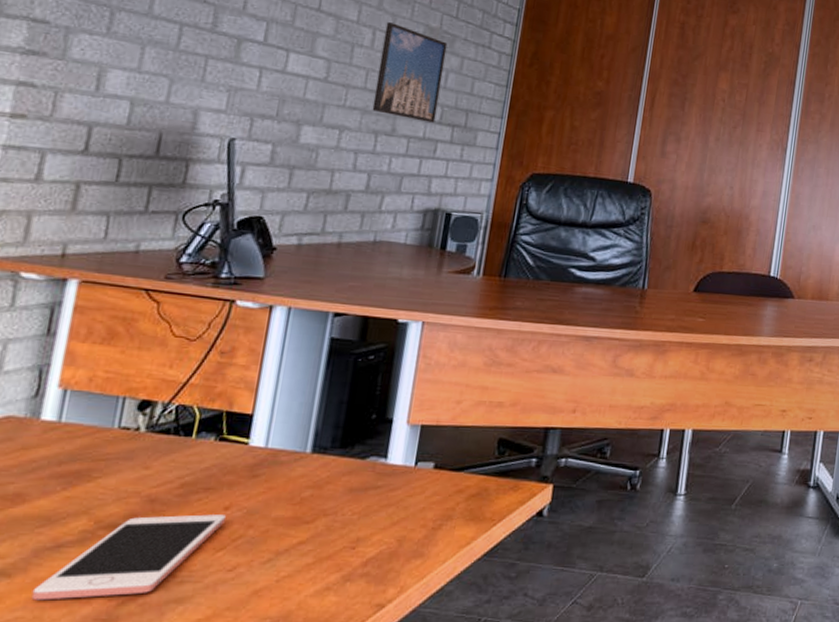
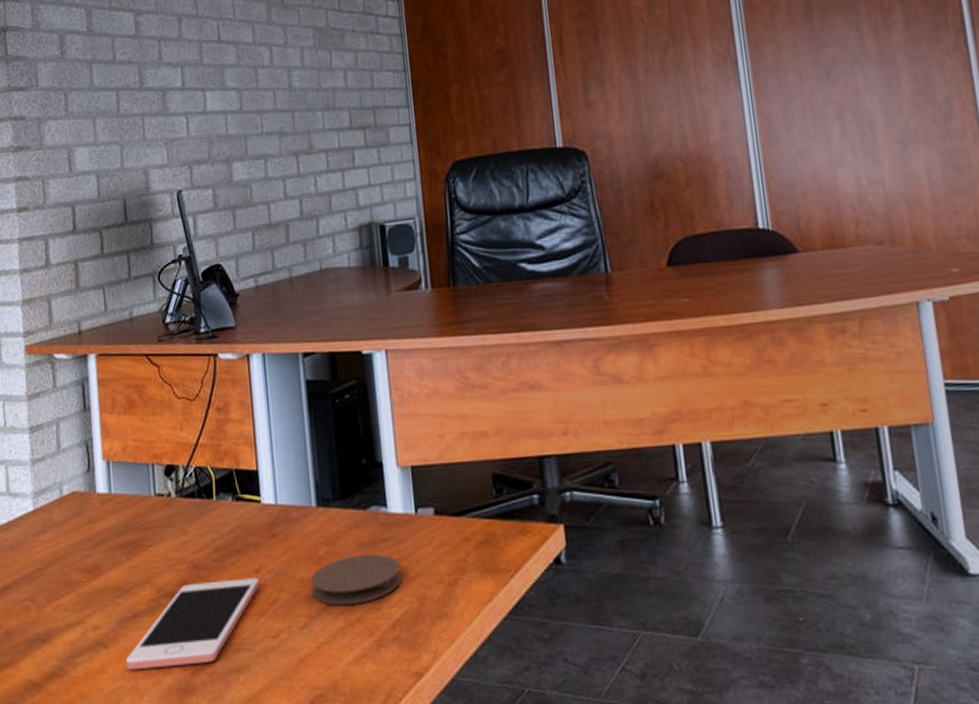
coaster: none [283,499,388,544] -> present [310,554,402,606]
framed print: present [372,22,448,123] -> none [279,34,346,132]

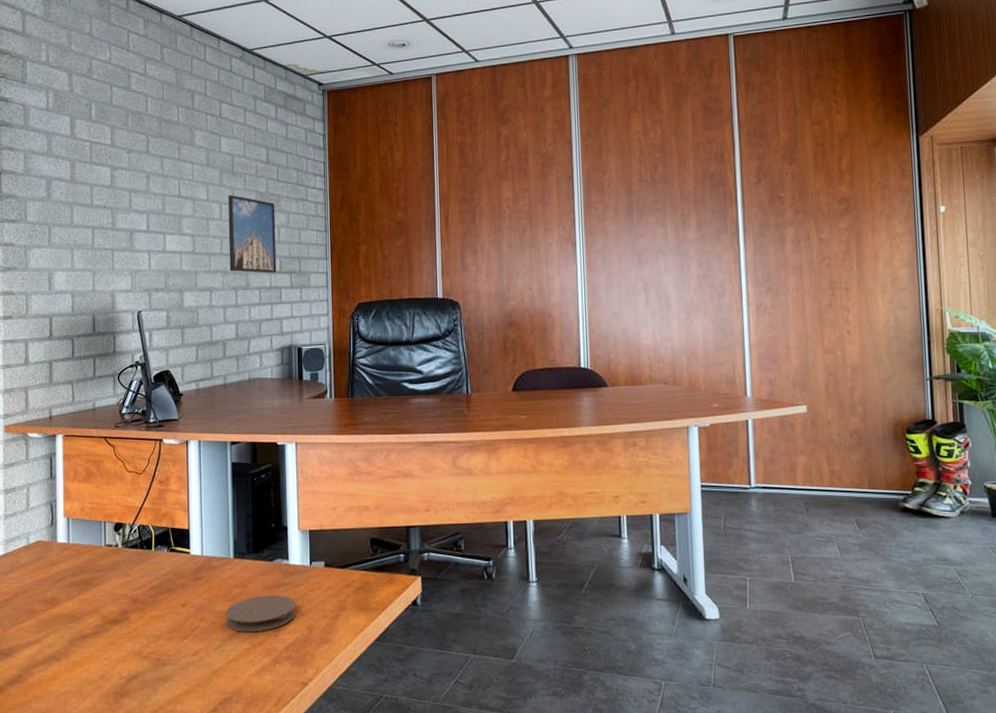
cell phone: present [125,578,259,670] -> none [73,610,184,678]
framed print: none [279,34,346,132] -> present [228,195,277,273]

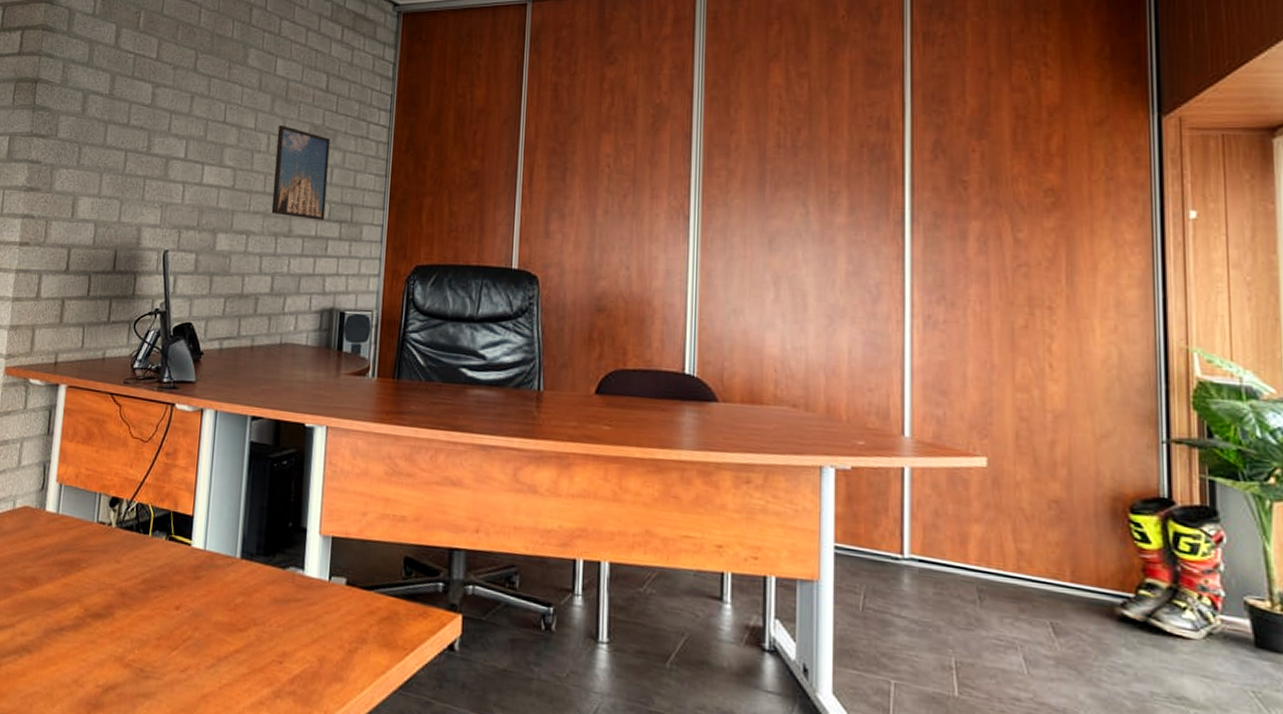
coaster: present [225,595,296,632] -> none [222,609,308,655]

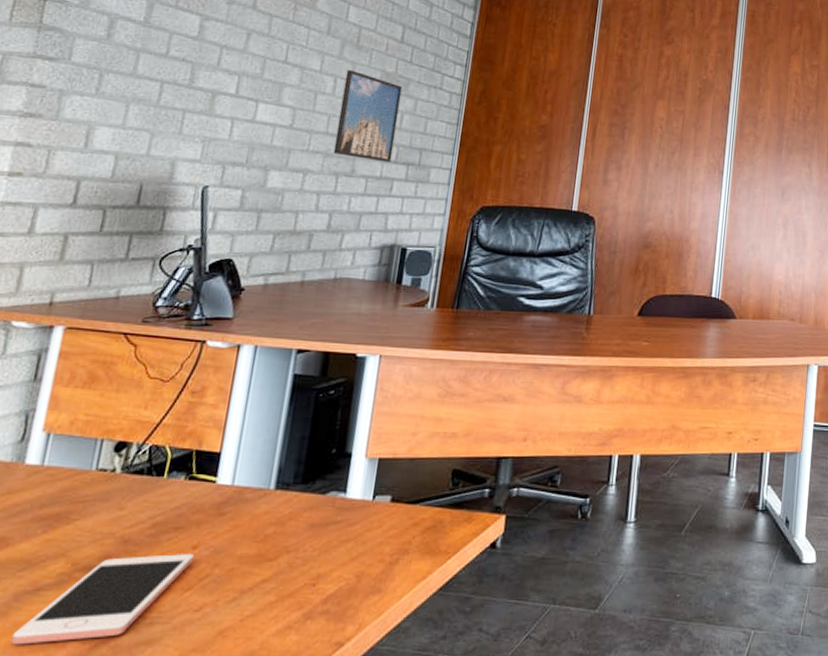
cell phone: none [44,608,177,684] -> present [10,554,194,645]

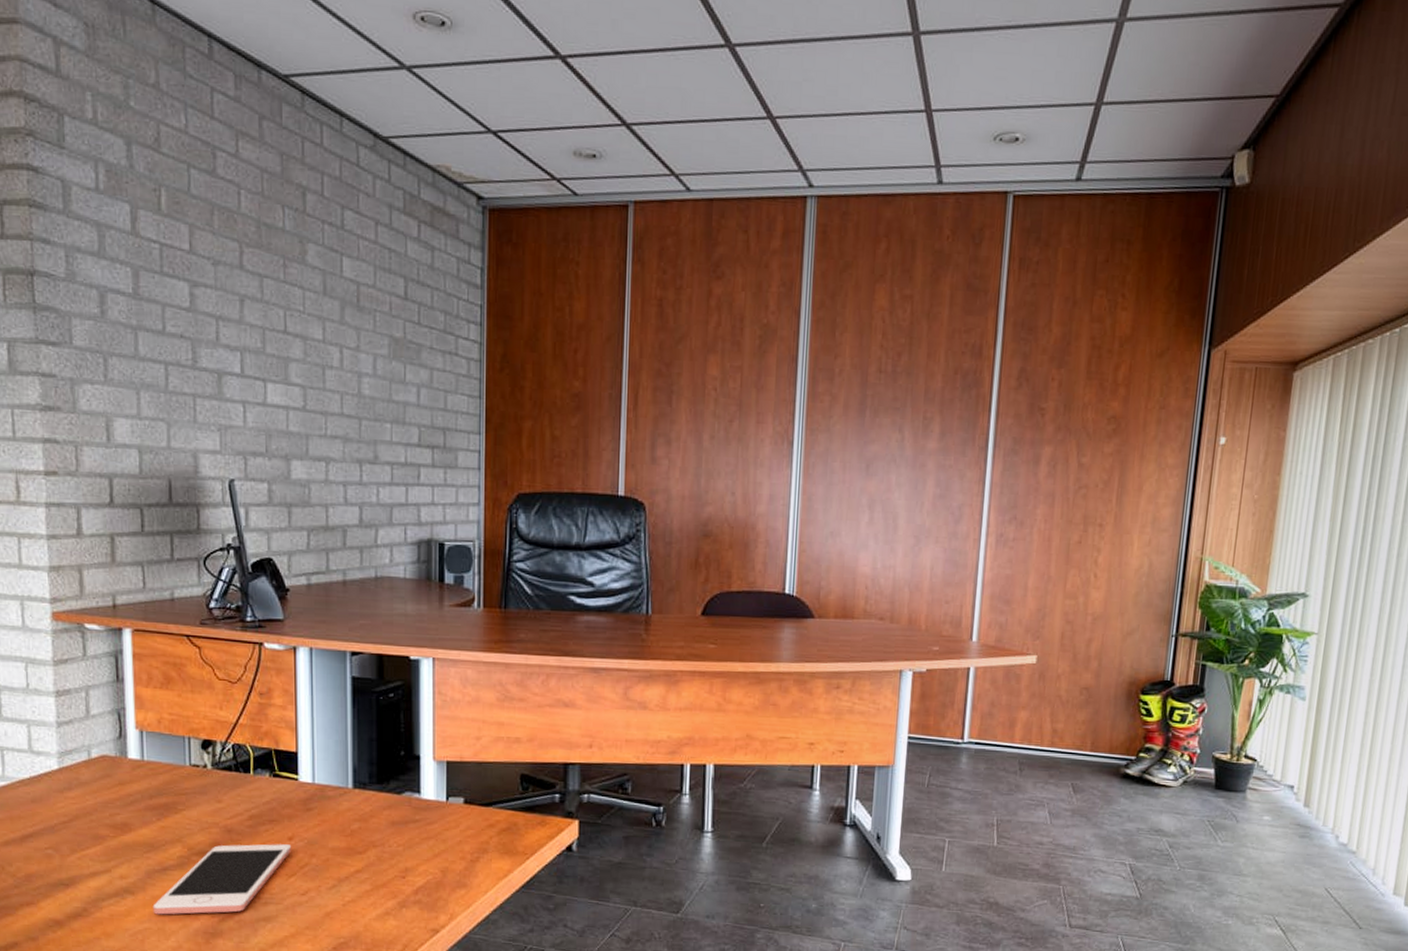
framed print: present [333,70,403,162] -> none [351,337,414,446]

